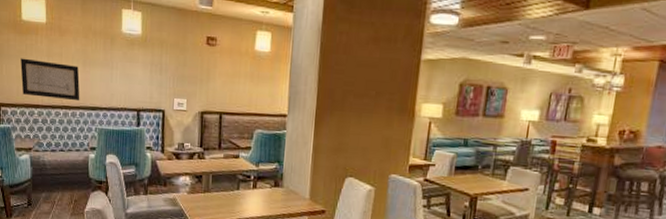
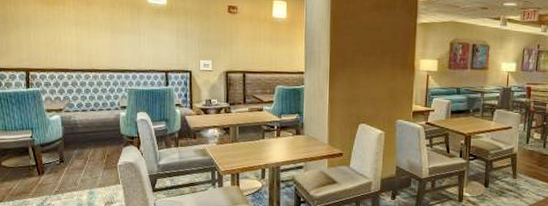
wall art: present [20,58,80,101] -> none [48,26,109,65]

